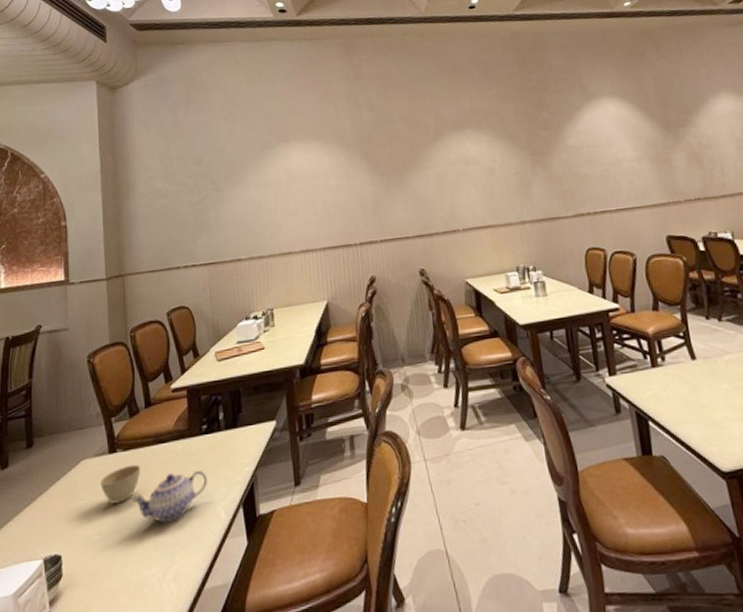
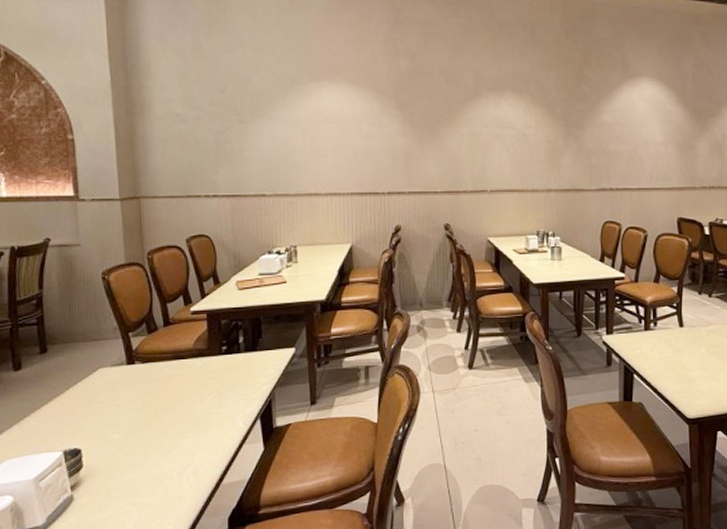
cup: present [100,464,141,504] -> none [119,376,160,409]
teapot: present [132,470,207,524] -> none [152,385,226,428]

